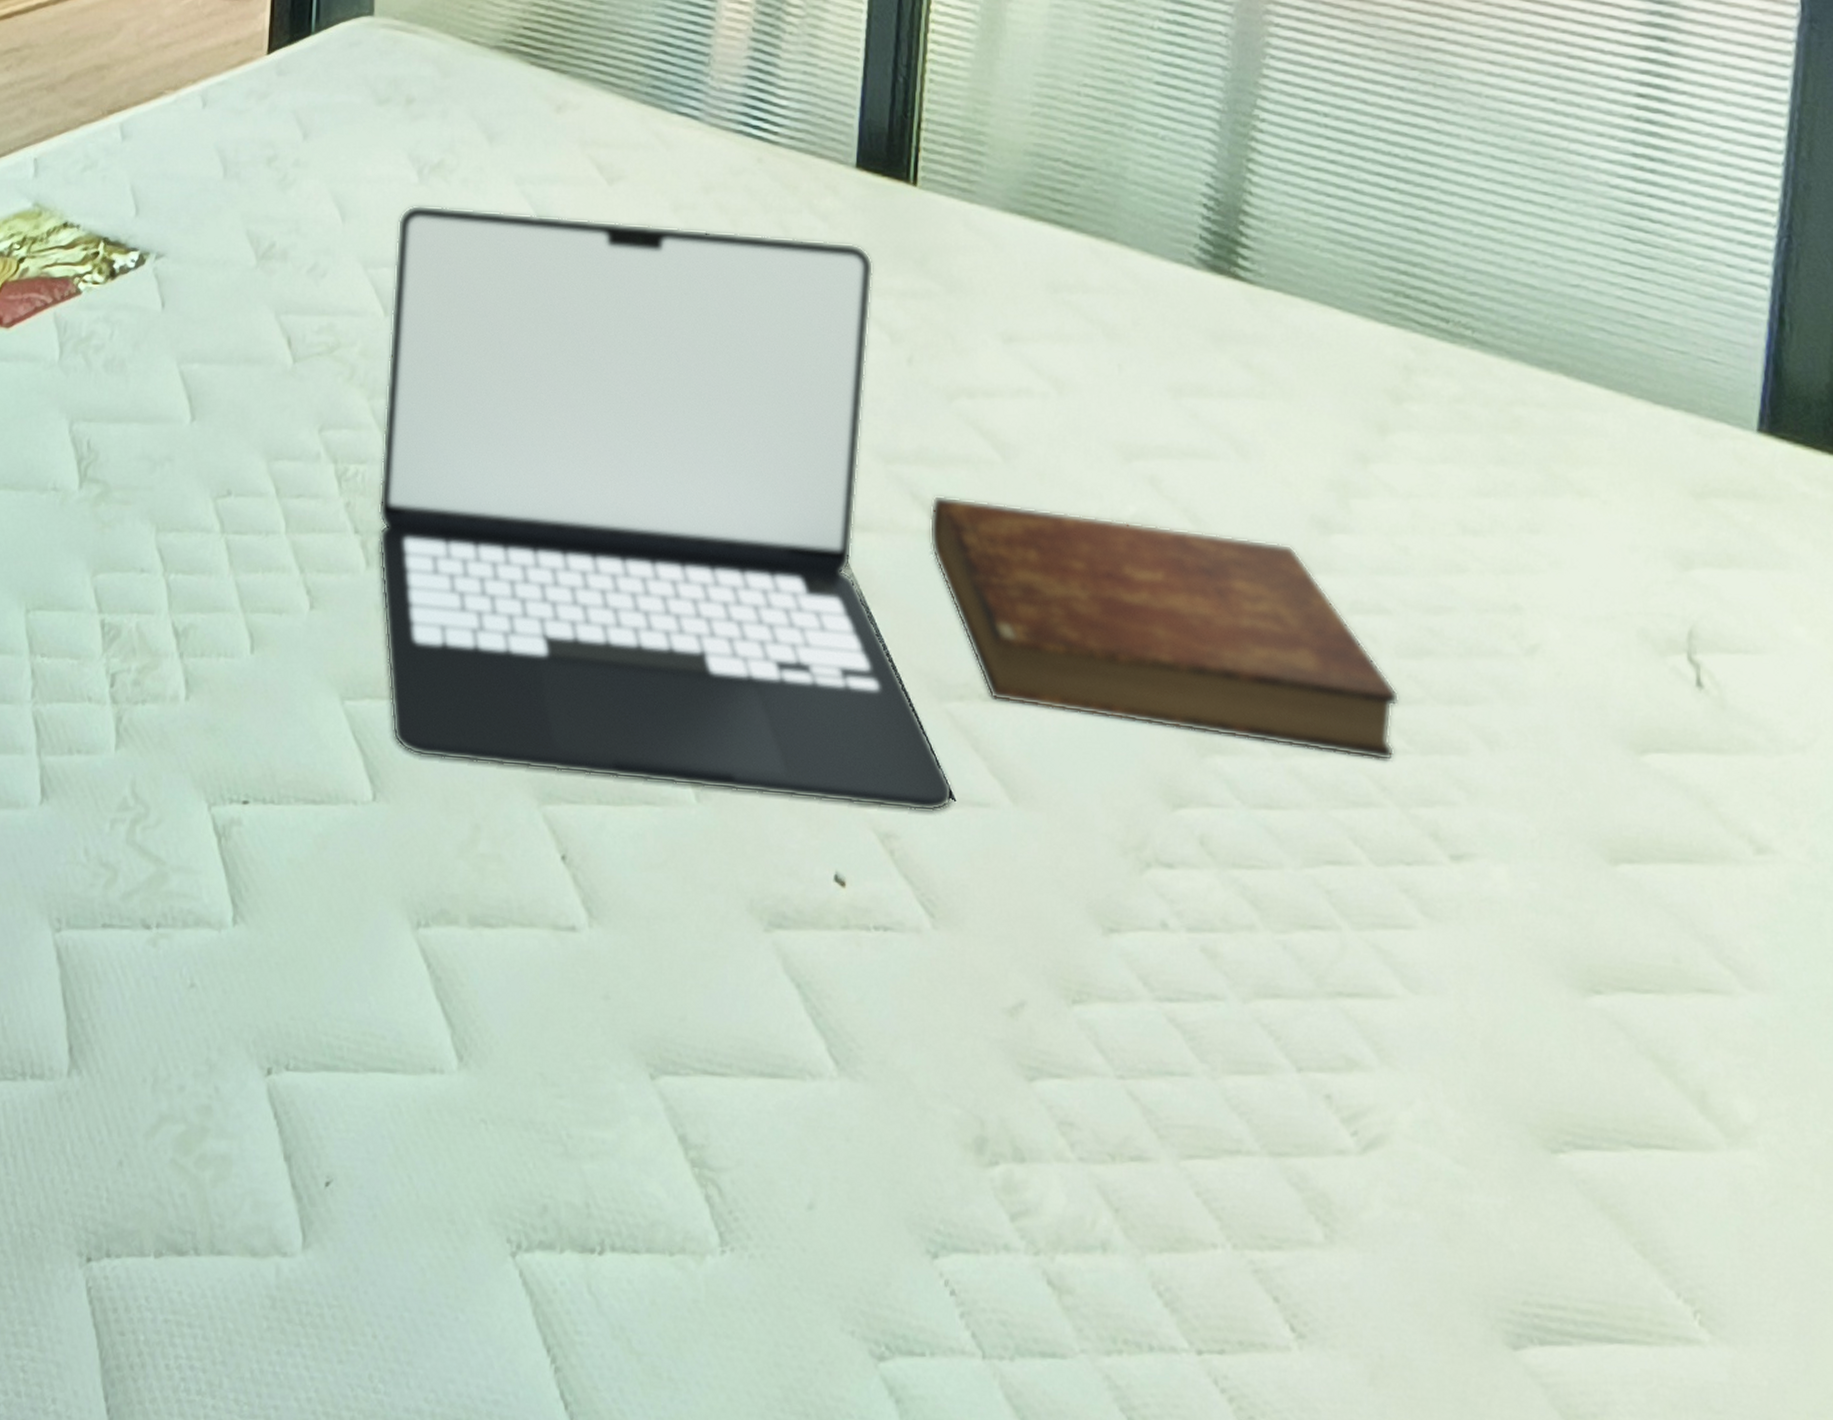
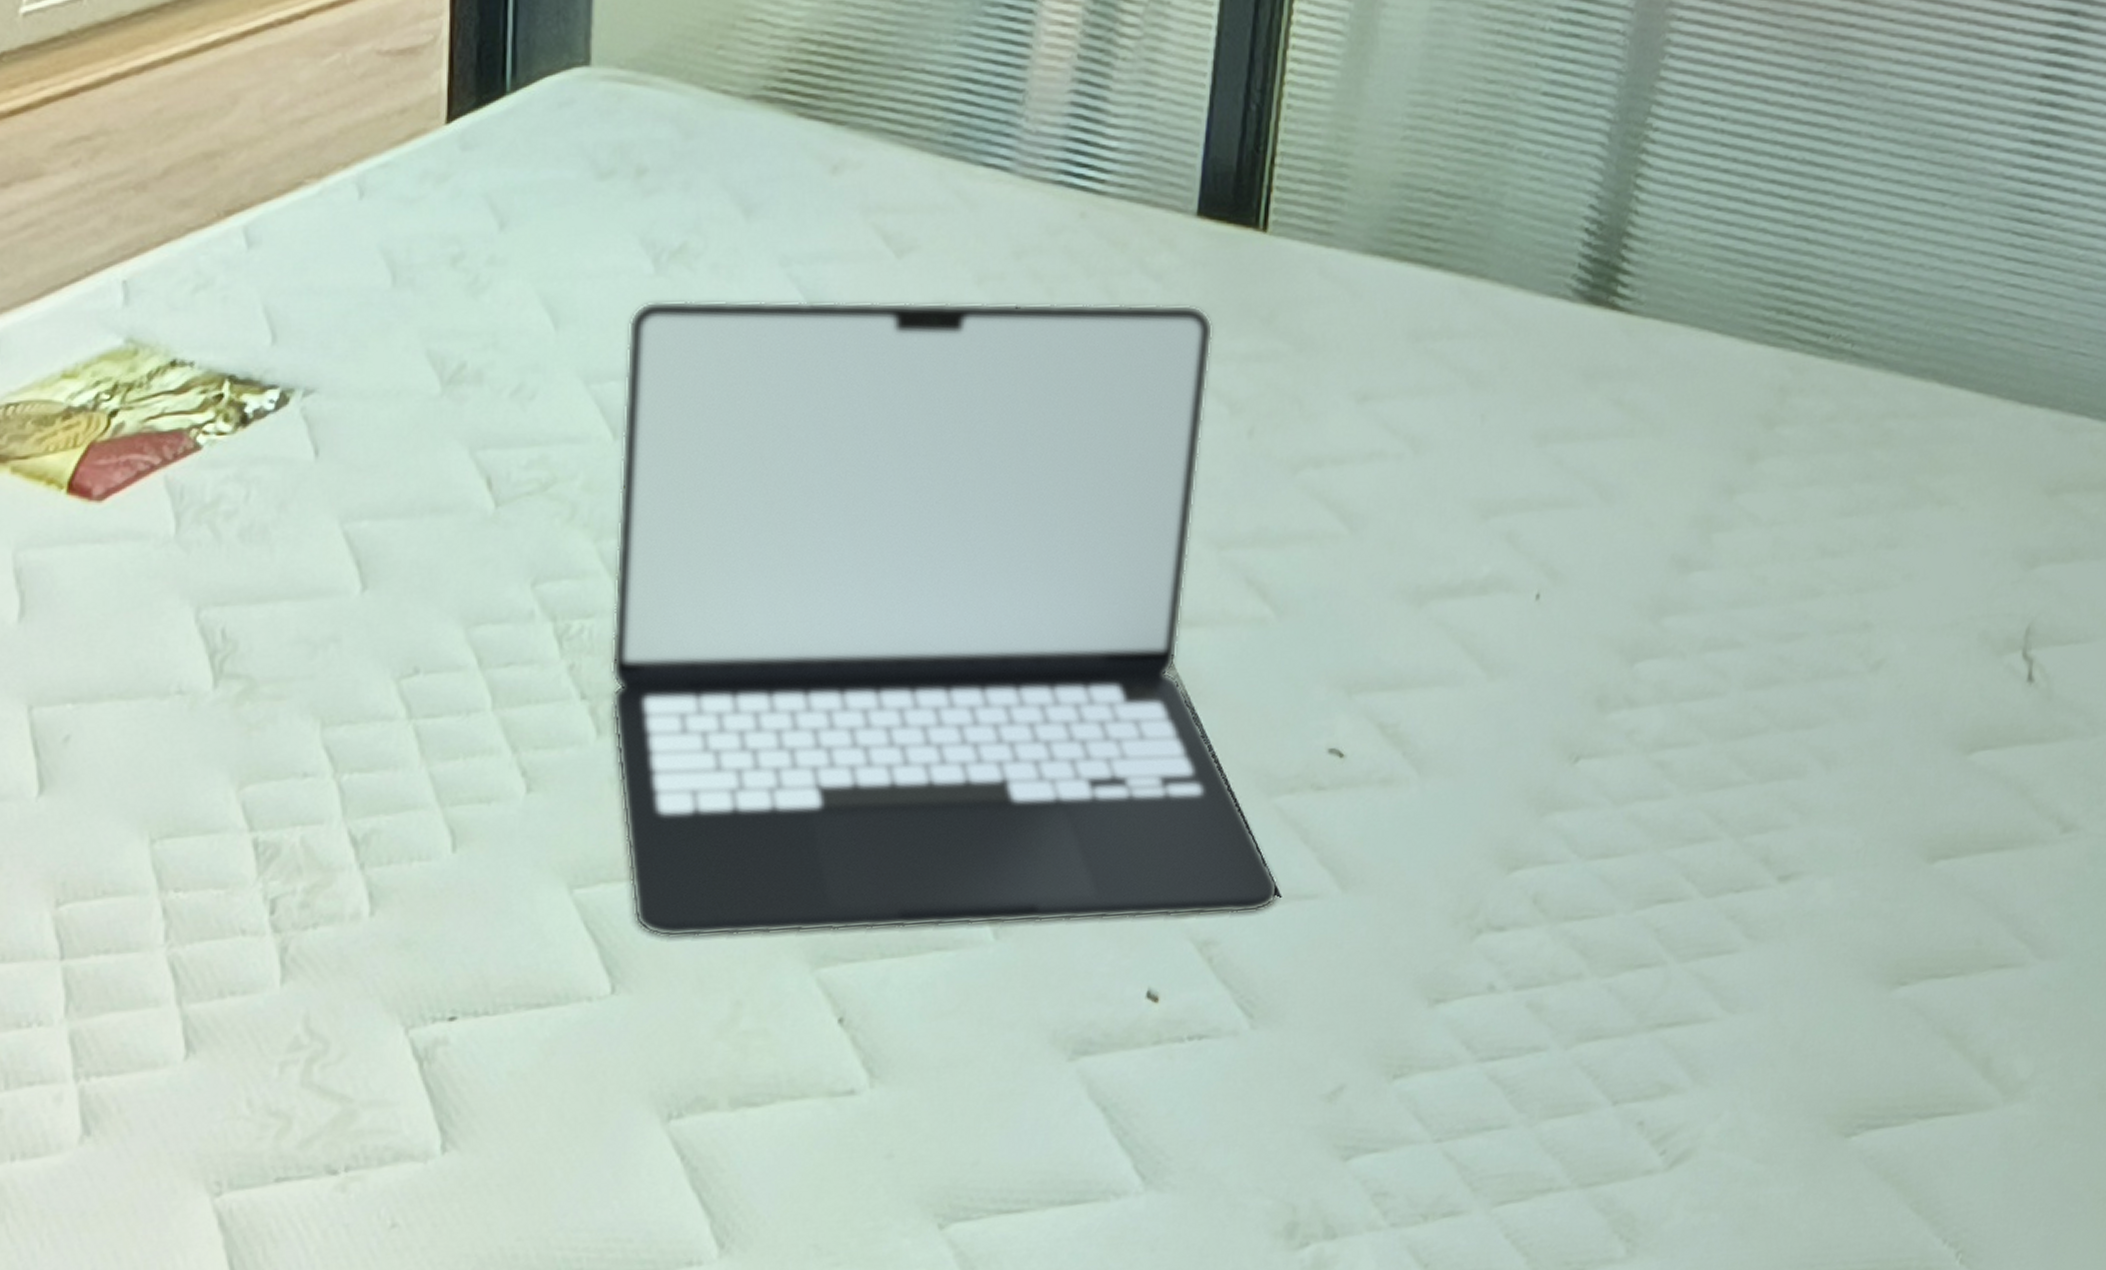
bible: present [929,495,1400,761] -> none [1264,577,1744,795]

